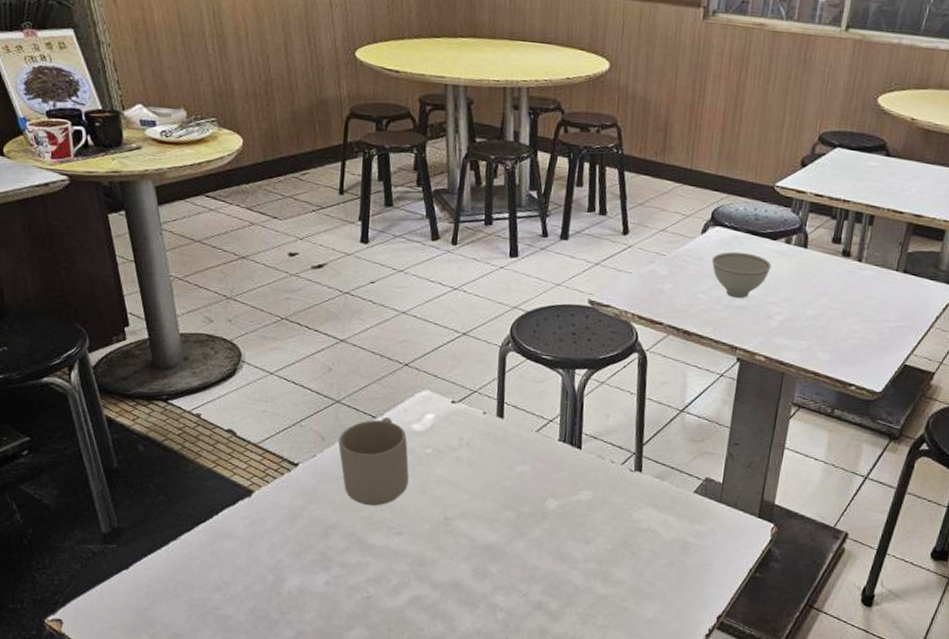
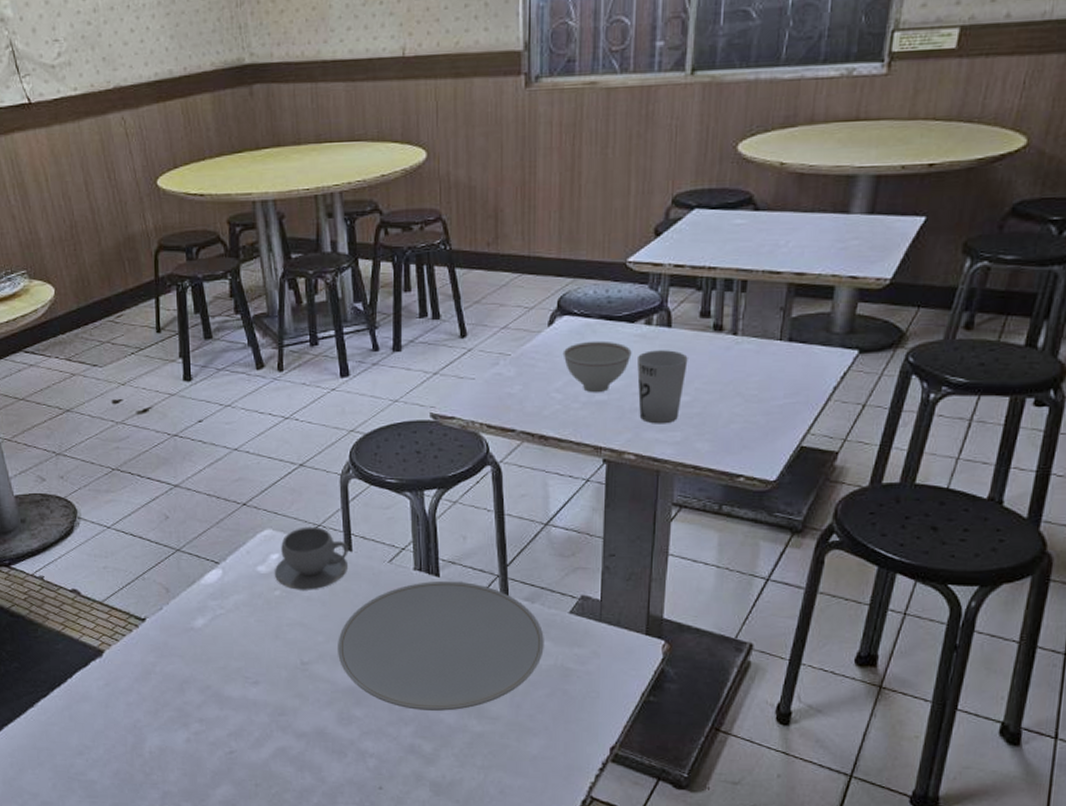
mug: present [338,416,409,506] -> none [183,561,259,656]
teacup: none [427,391,501,451] -> present [274,526,349,590]
plate: none [480,453,670,573] -> present [338,580,544,711]
cup: none [772,266,819,333] -> present [637,350,688,424]

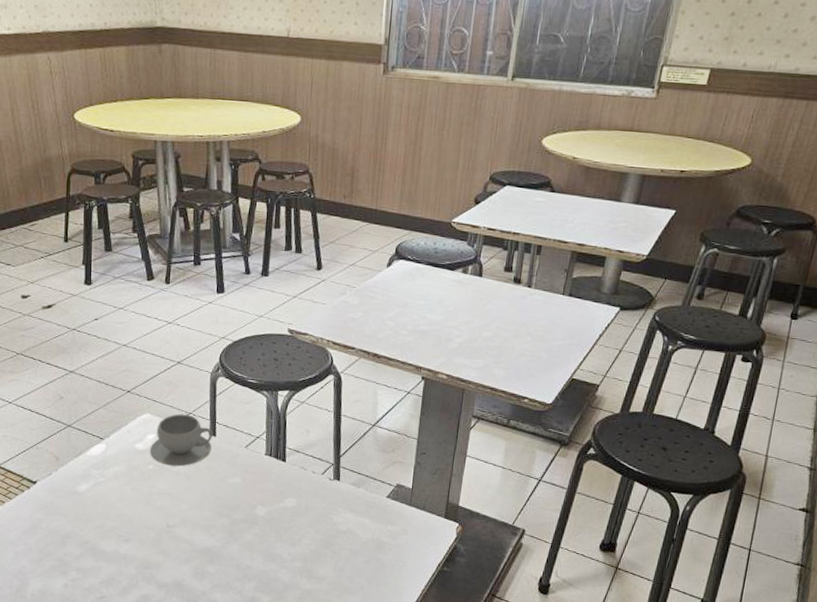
plate: present [338,580,544,711] -> none [198,465,366,571]
bowl: present [562,340,632,393] -> none [396,282,450,324]
cup: present [637,350,688,424] -> none [452,294,493,353]

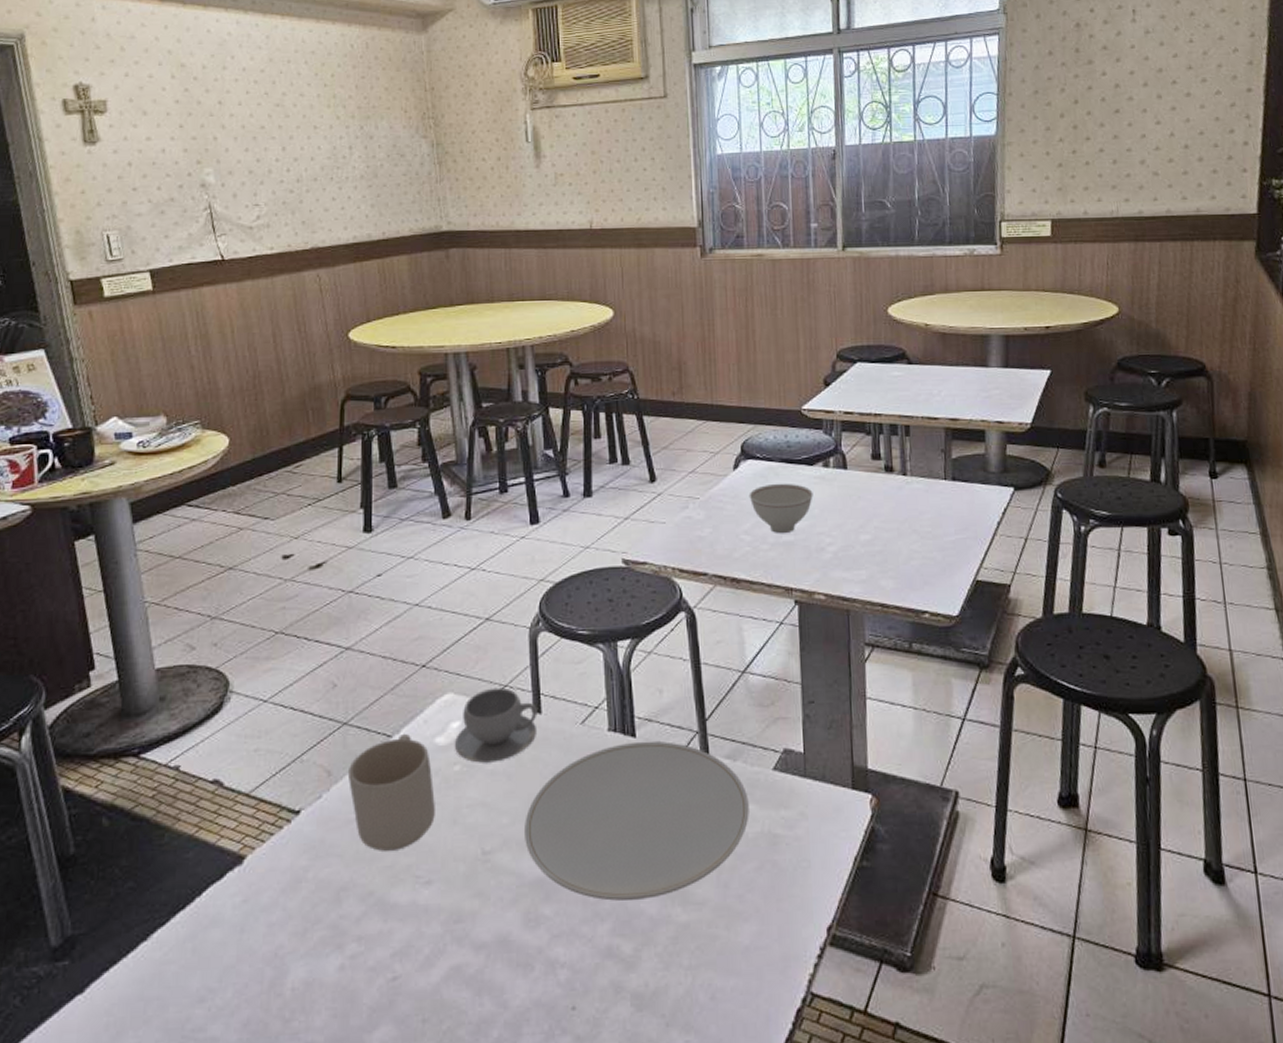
mug: none [70,438,134,517] -> present [347,733,435,851]
plate: none [198,465,366,571] -> present [525,740,749,901]
bowl: none [396,282,450,324] -> present [749,483,813,534]

